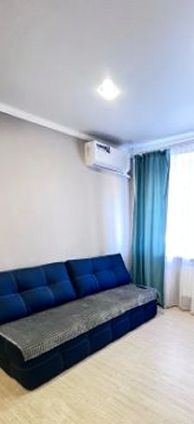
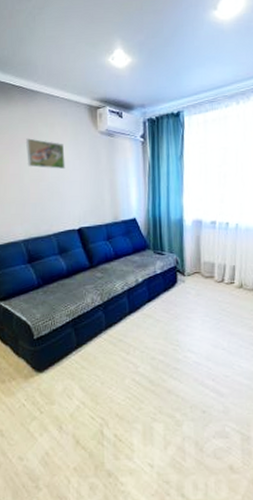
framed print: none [14,169,53,202] -> present [26,138,65,169]

